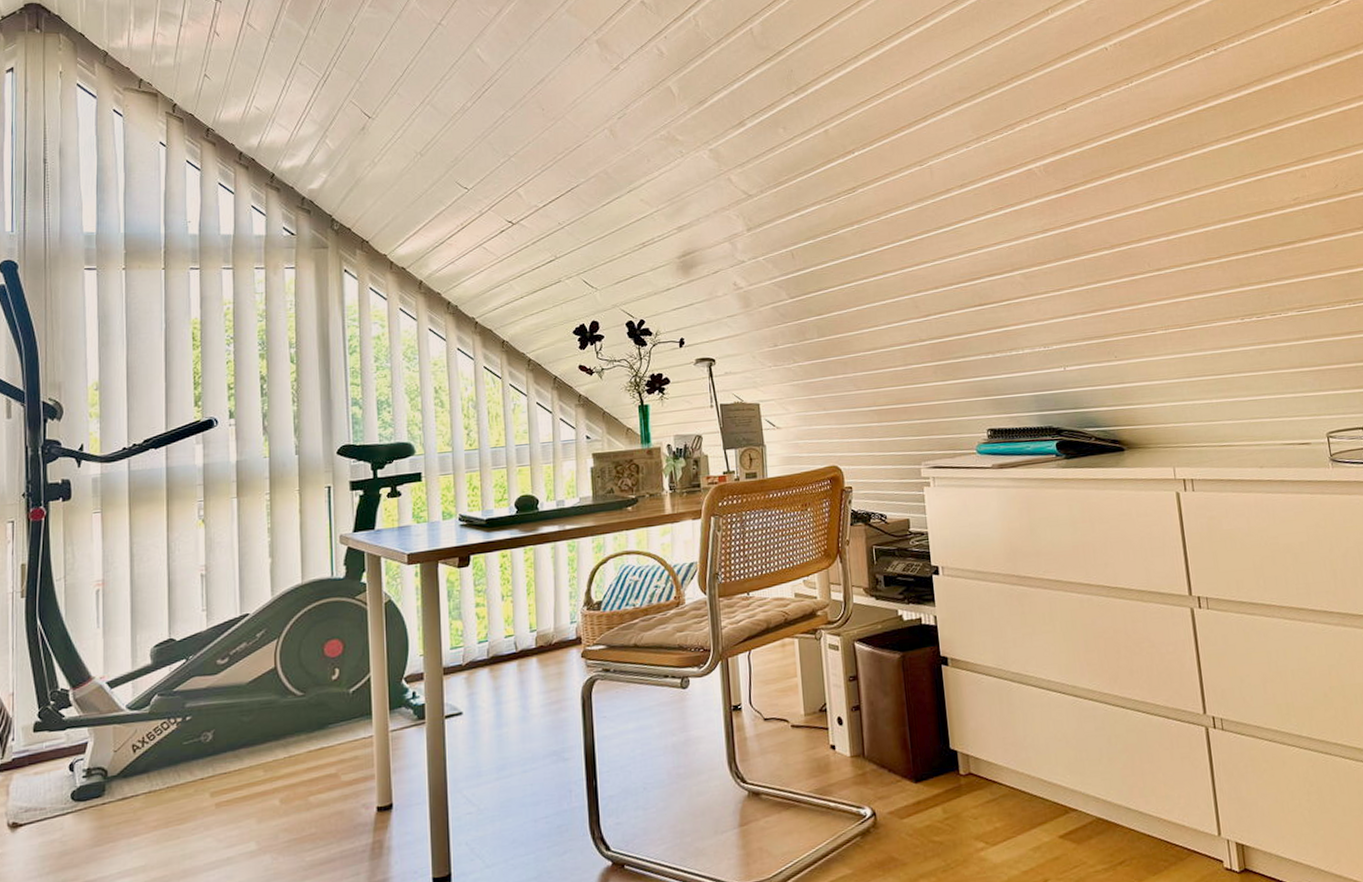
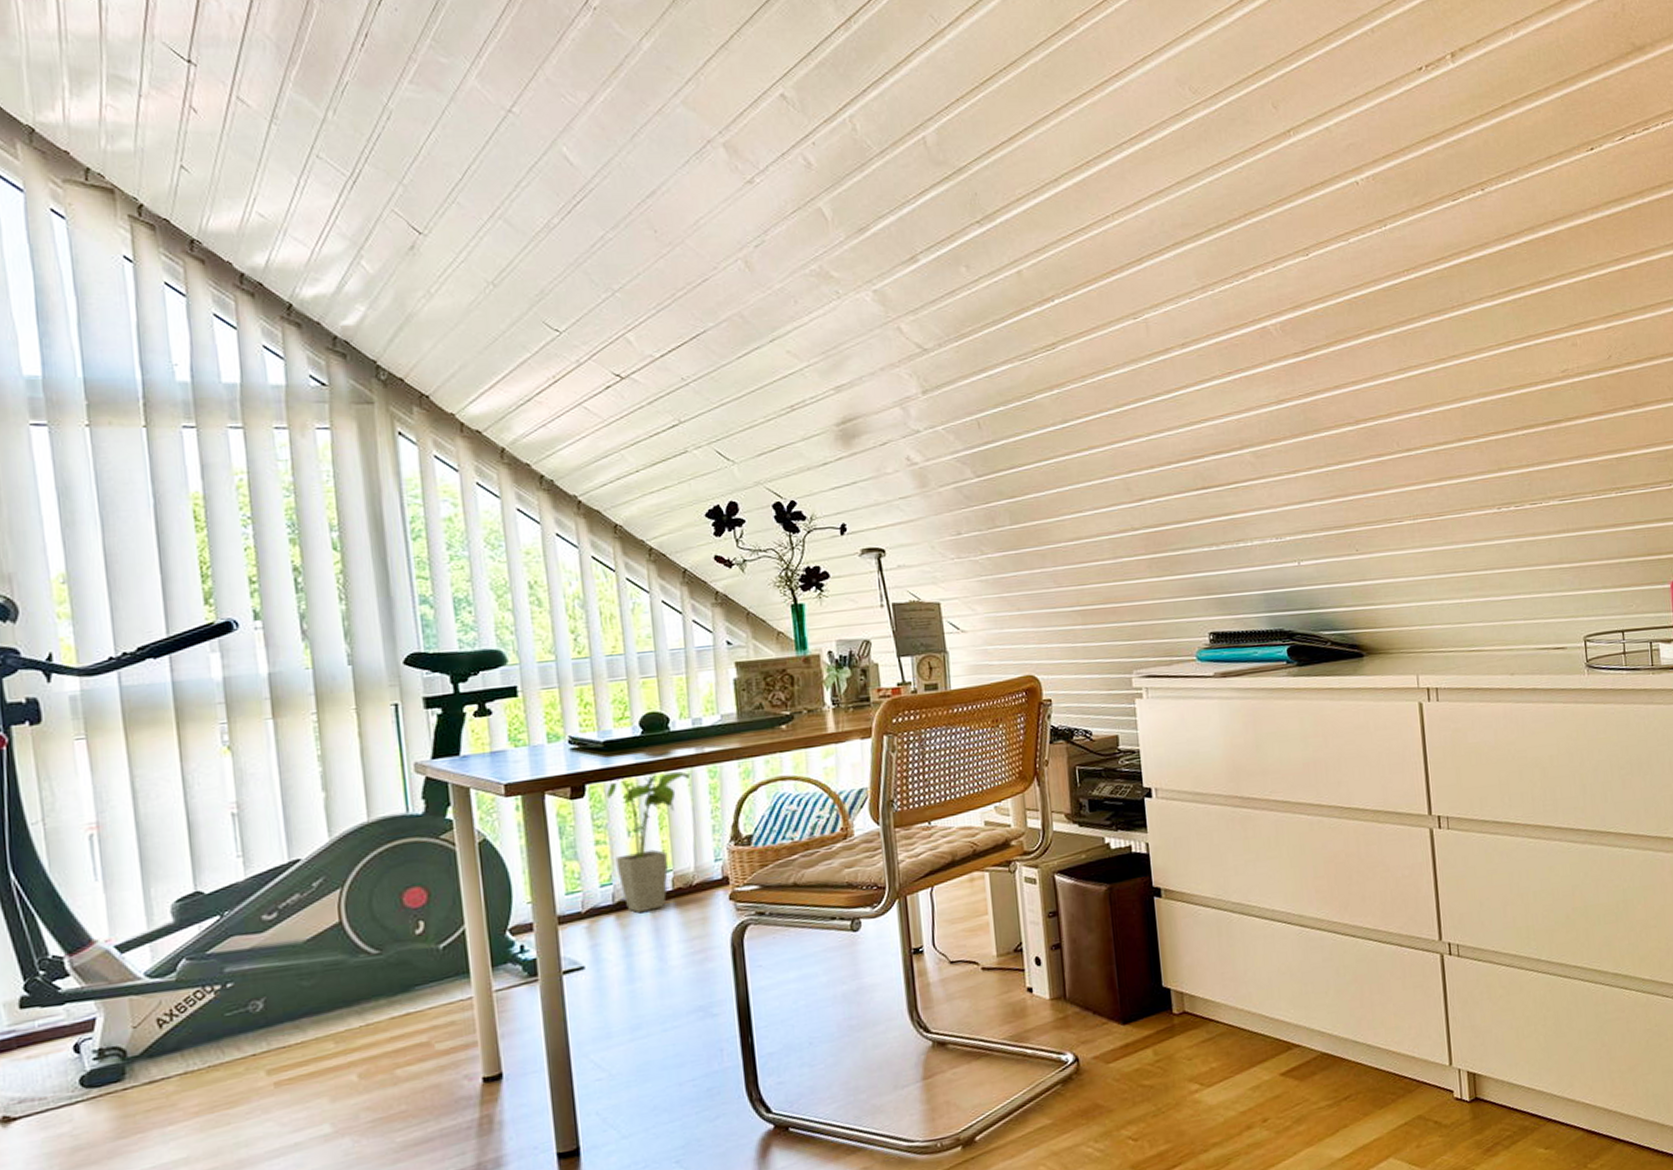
house plant: none [486,545,553,667] -> present [606,771,690,914]

